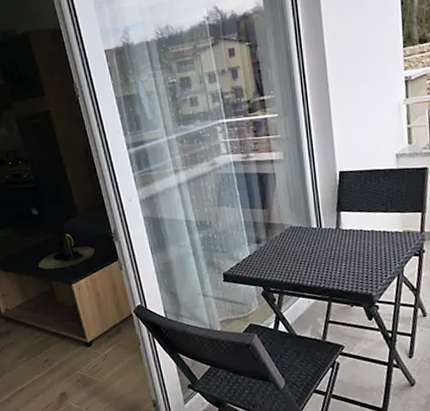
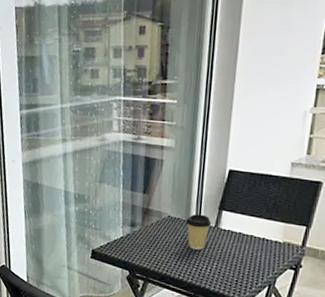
coffee cup: none [307,219,333,254] -> present [185,213,212,250]

